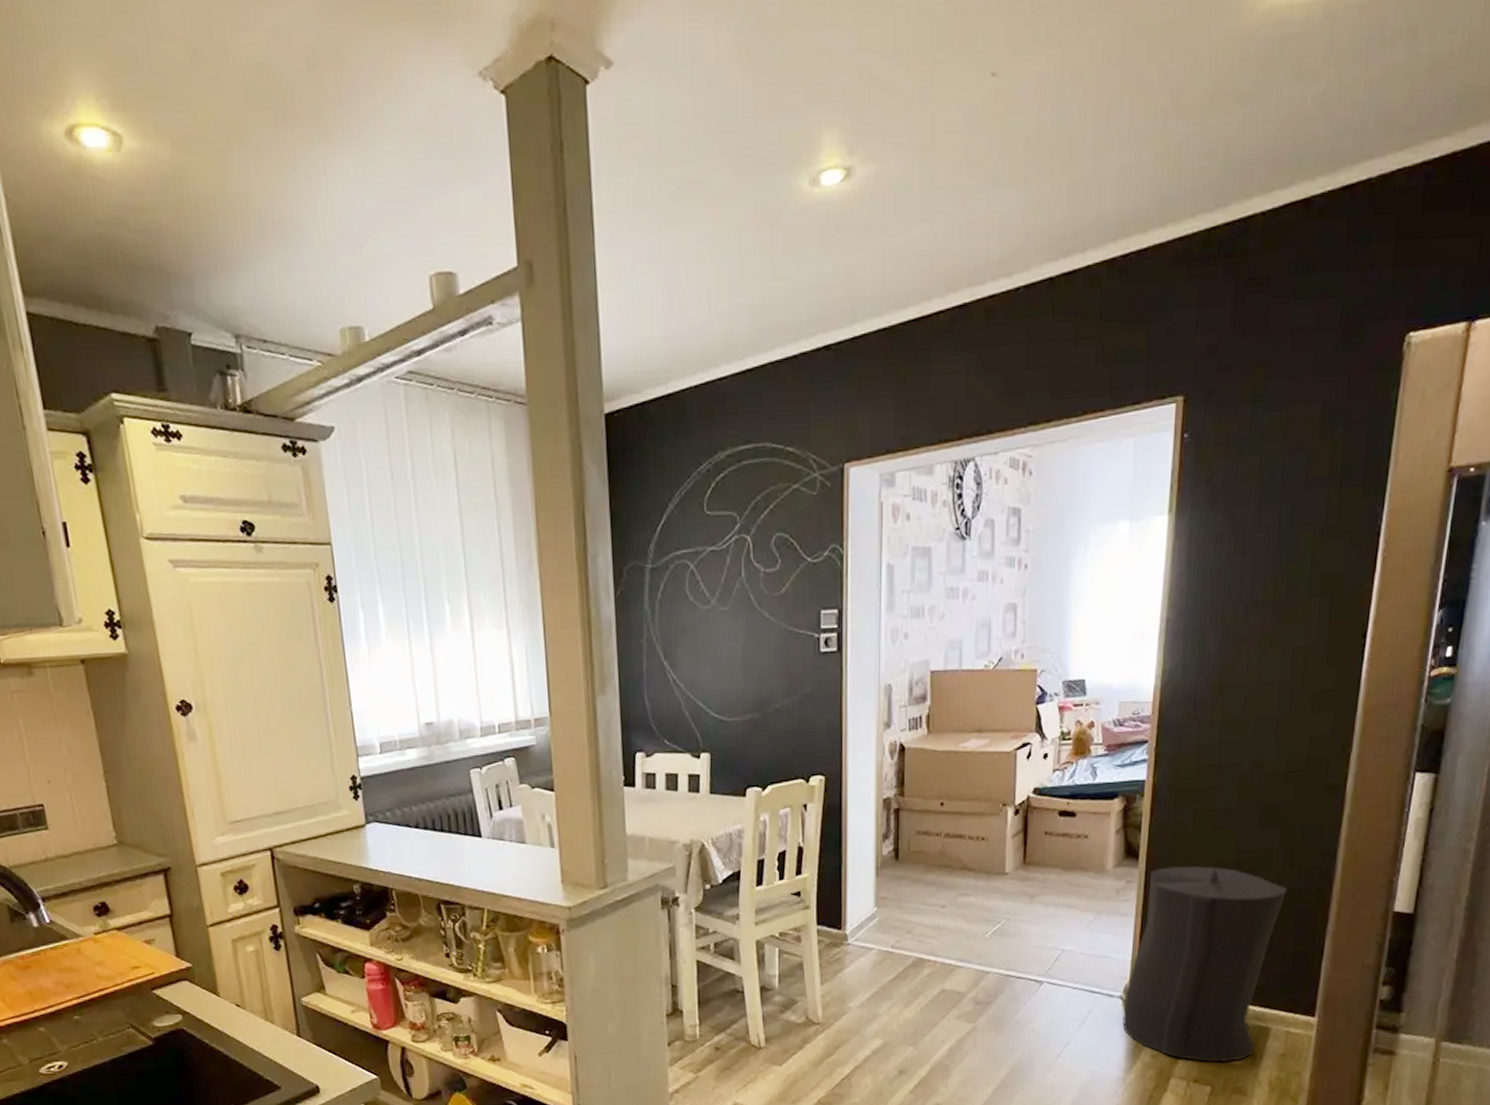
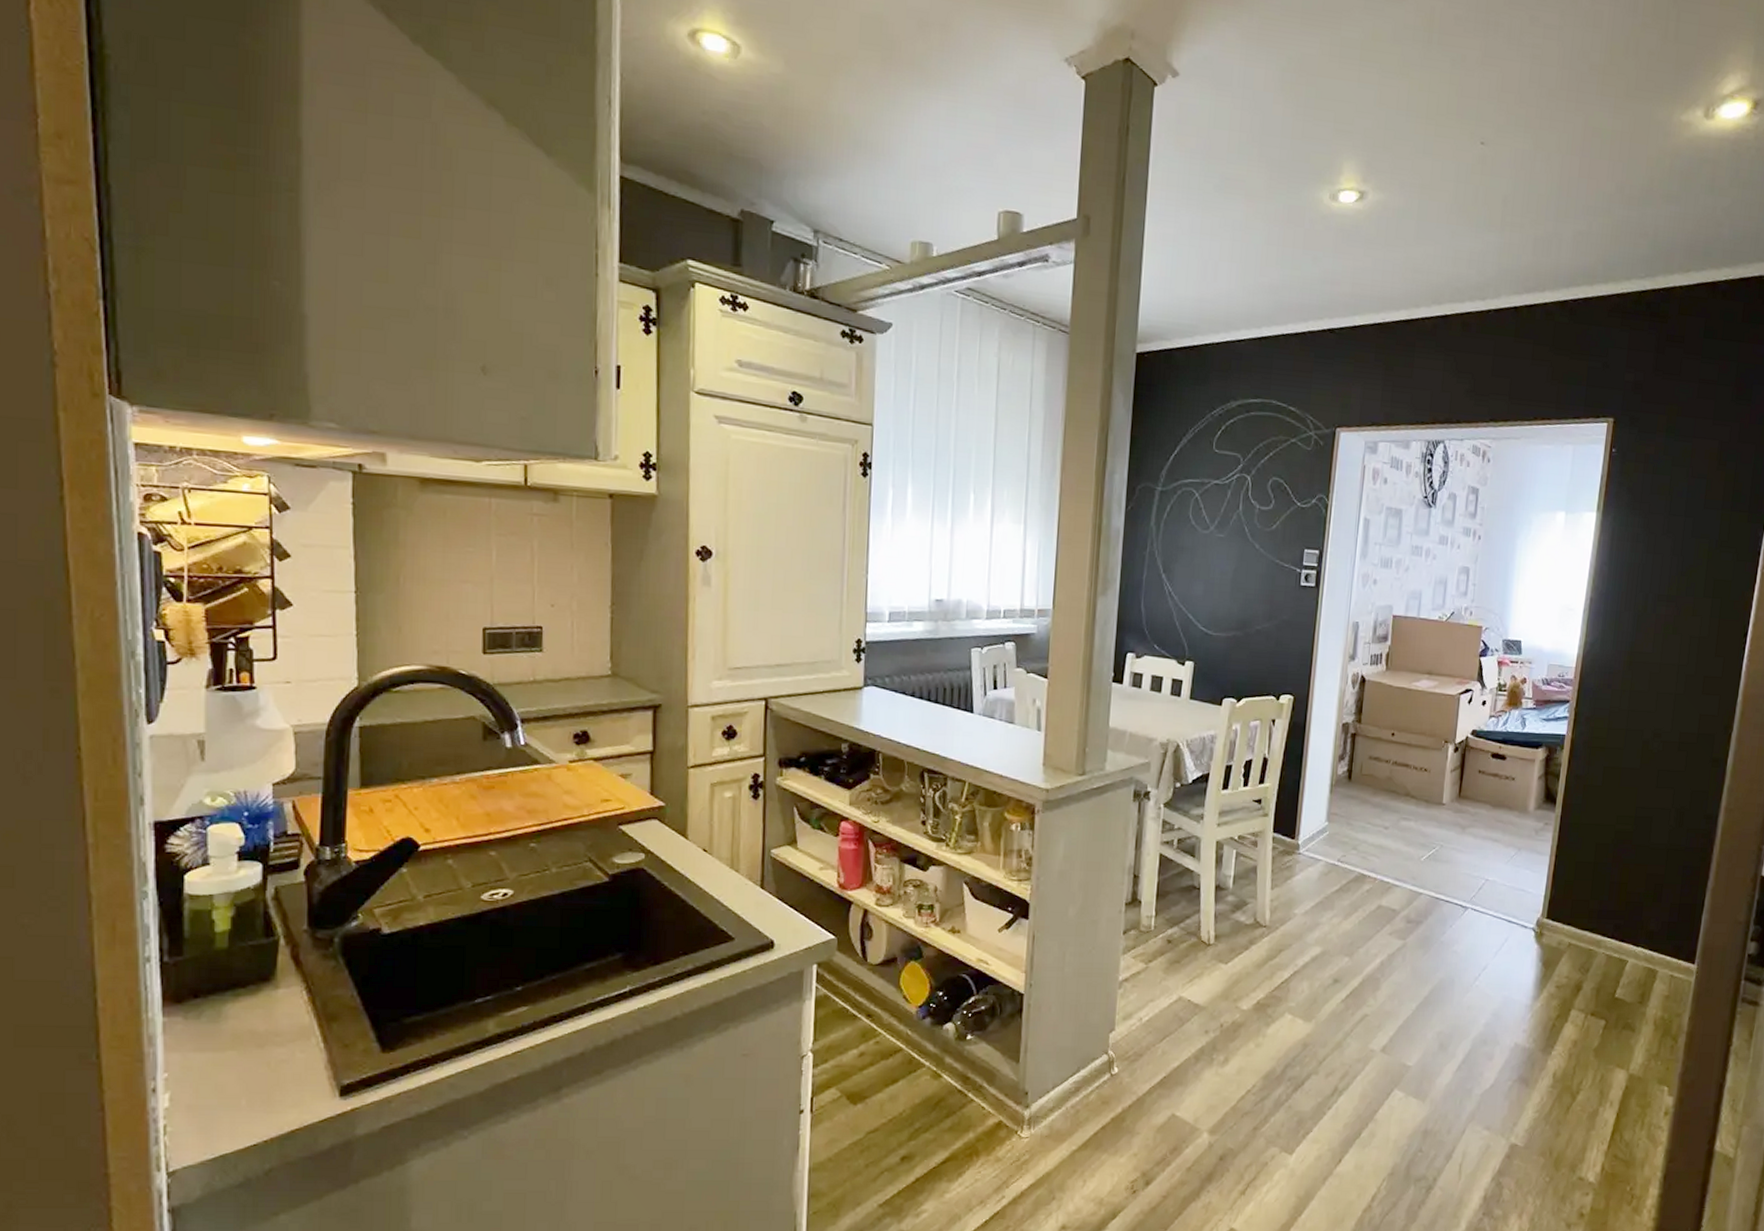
trash can: present [1122,866,1287,1062] -> none [1533,814,1677,999]

